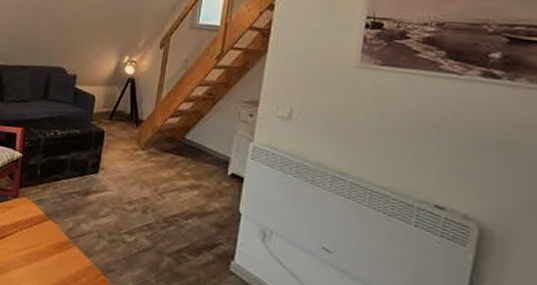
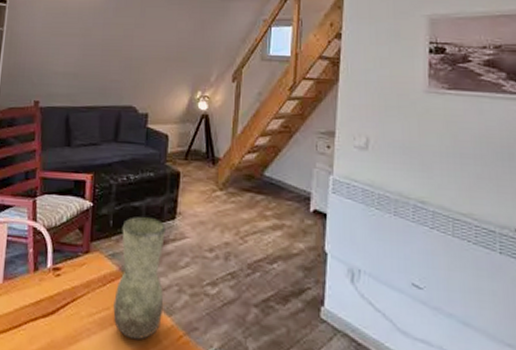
vase: none [38,168,89,276] -> present [113,216,165,341]

